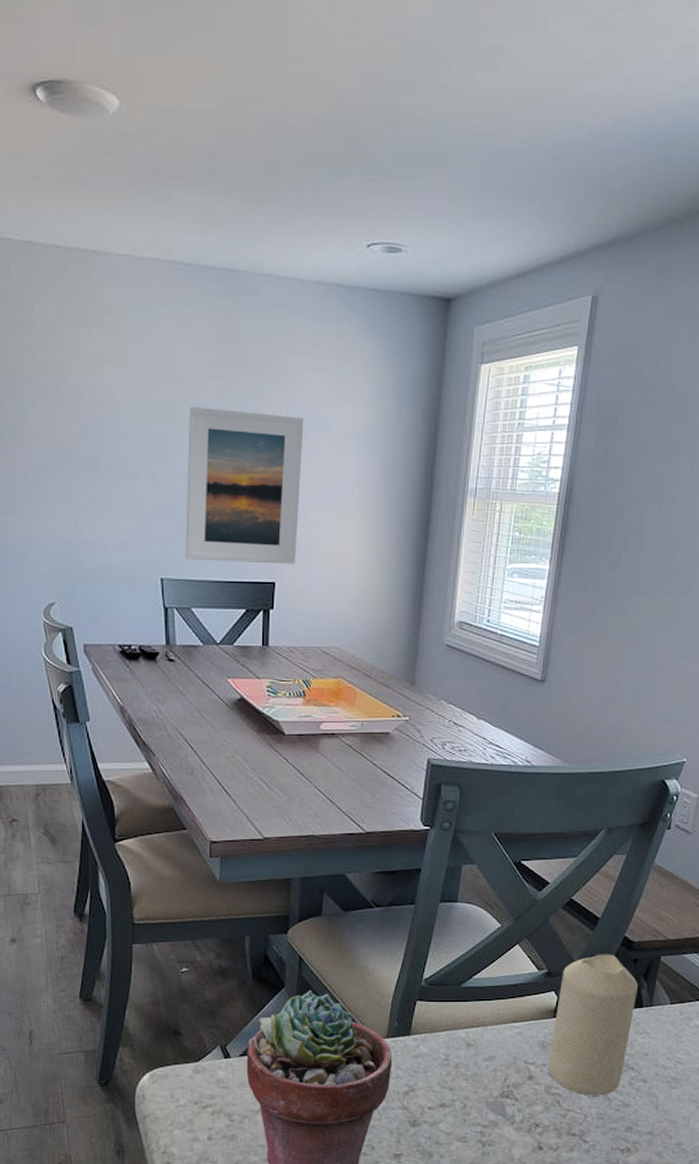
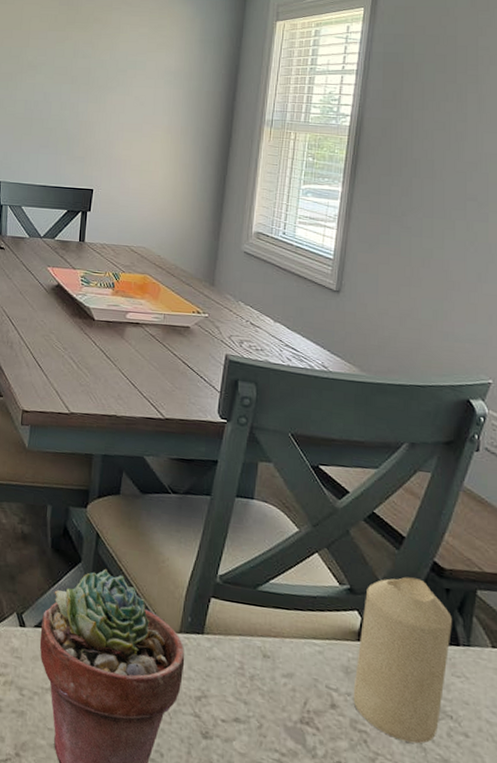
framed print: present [185,407,304,565] -> none [20,51,124,176]

